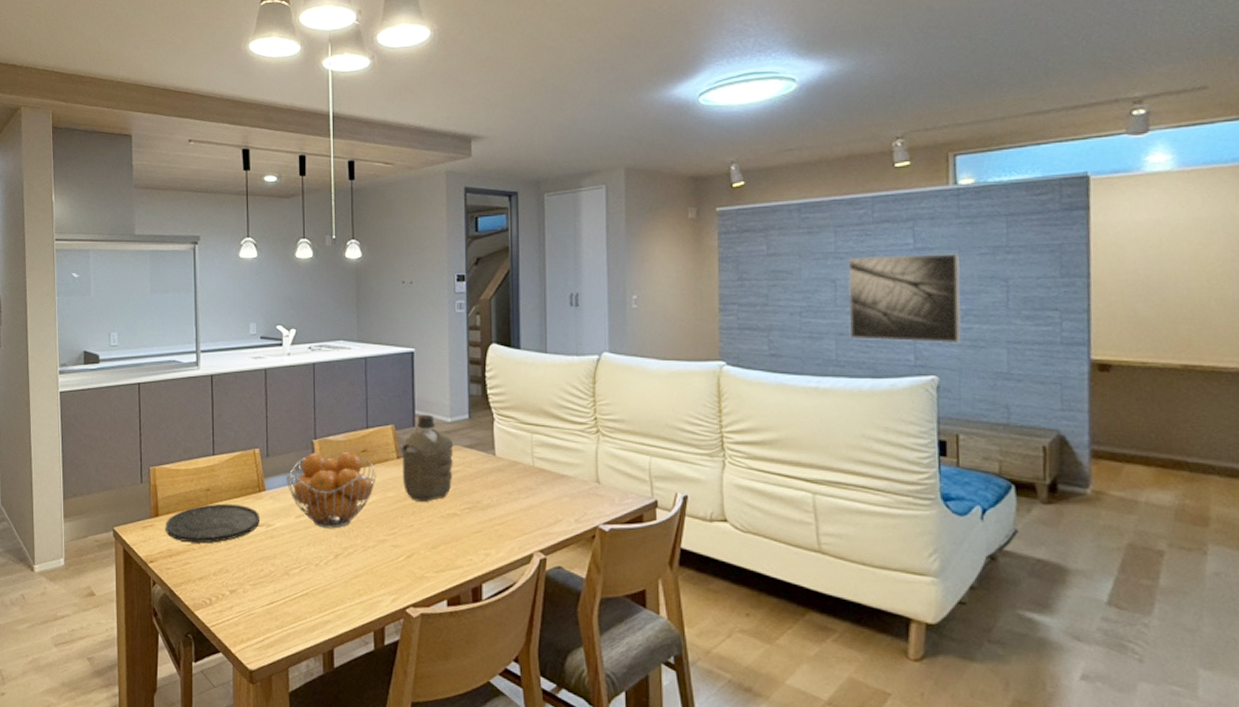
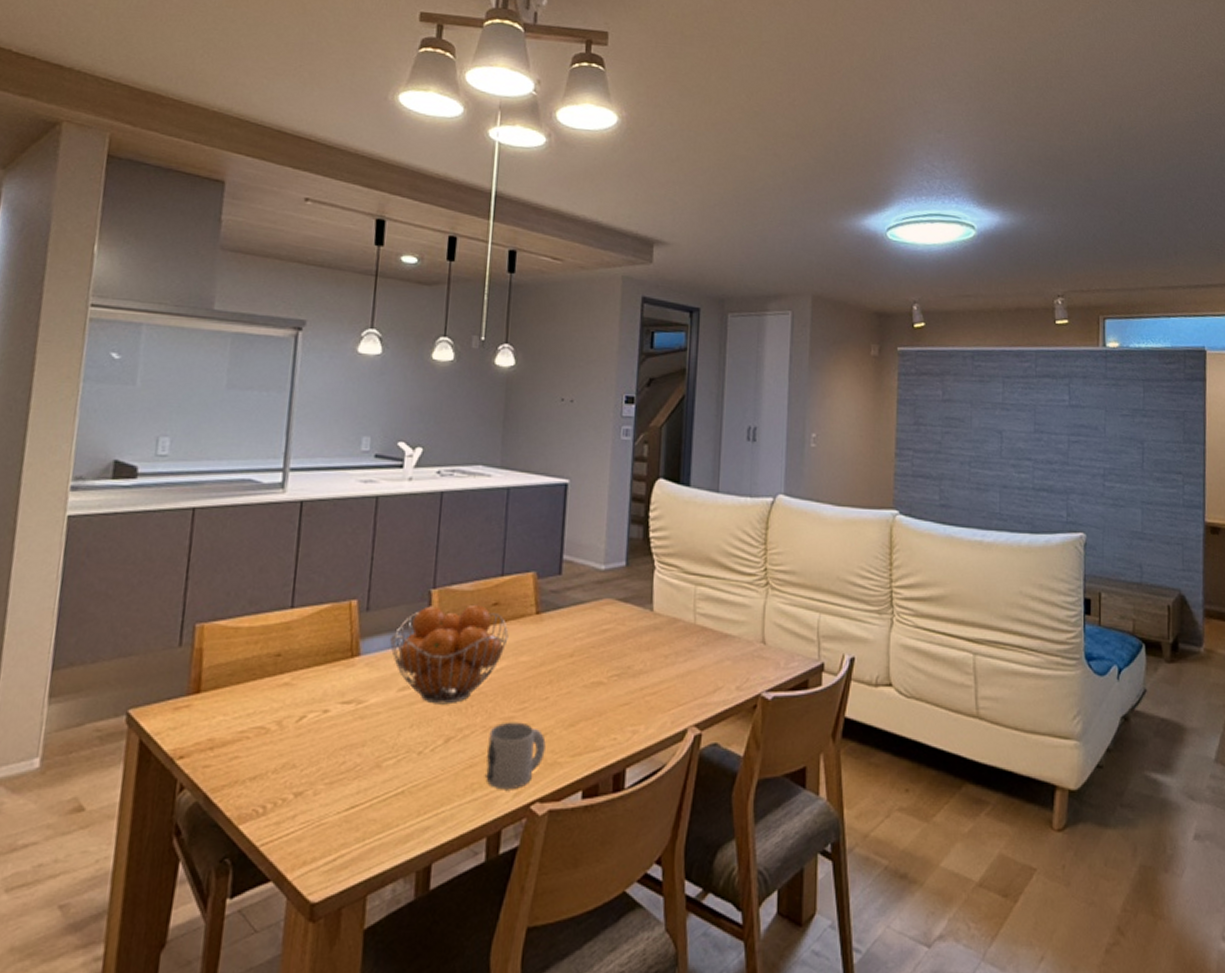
plate: present [165,503,259,543] -> none [208,673,348,729]
mug: none [367,543,414,596] -> present [484,722,546,790]
water bottle: present [401,414,454,502] -> none [540,559,606,668]
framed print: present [848,253,962,344] -> none [1012,409,1106,502]

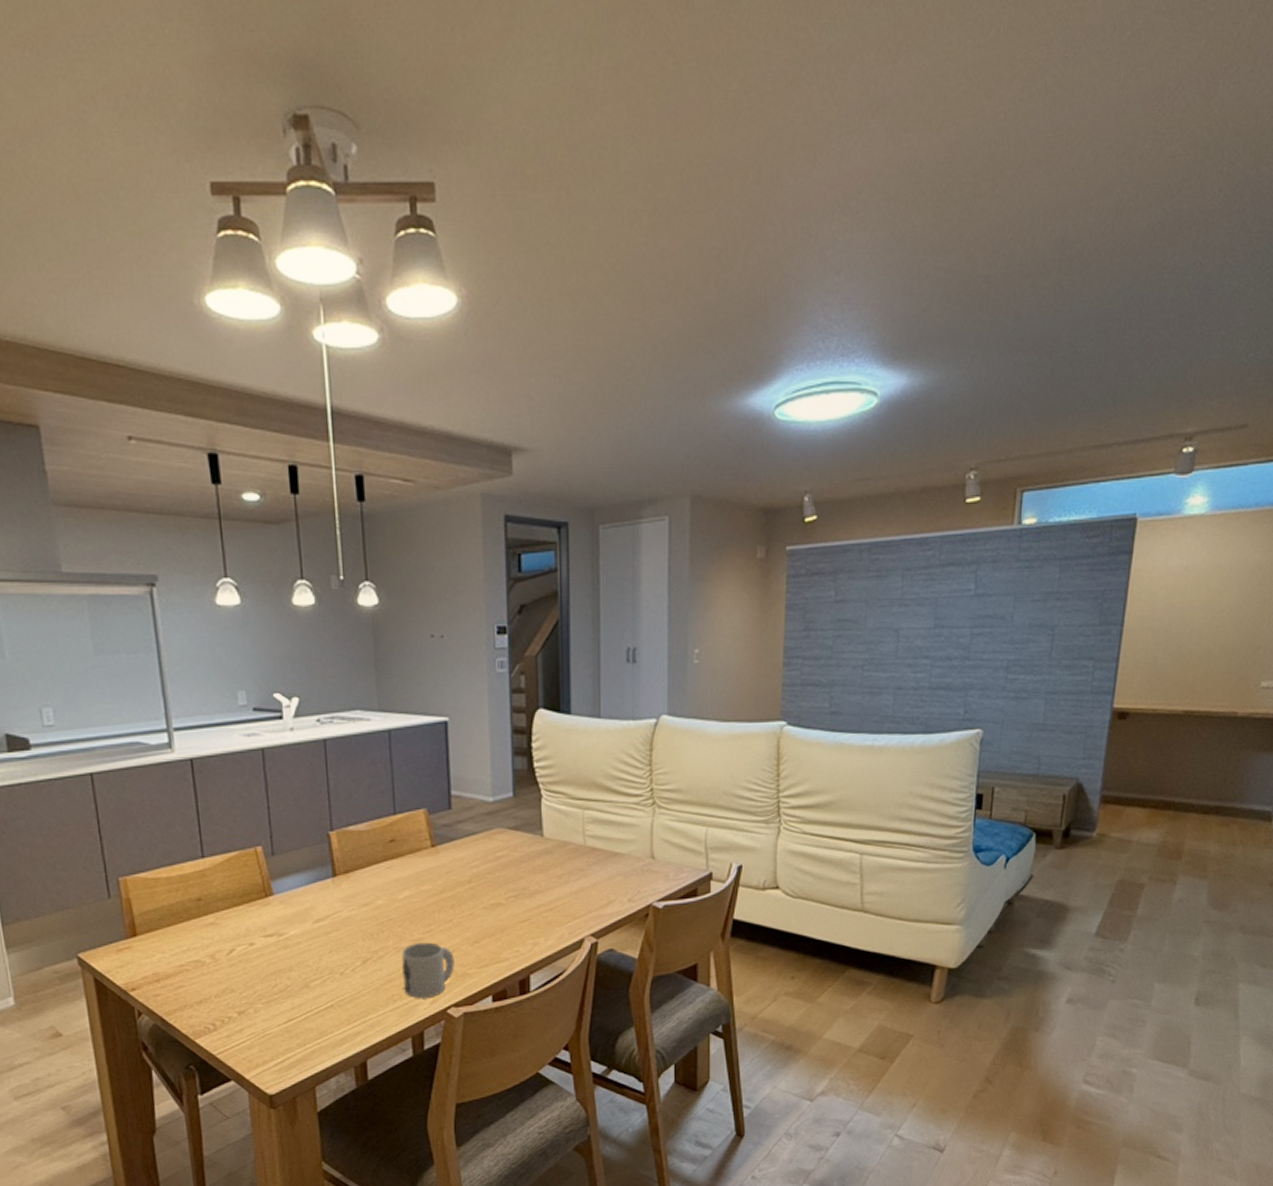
fruit basket: present [389,604,509,705] -> none [297,842,408,932]

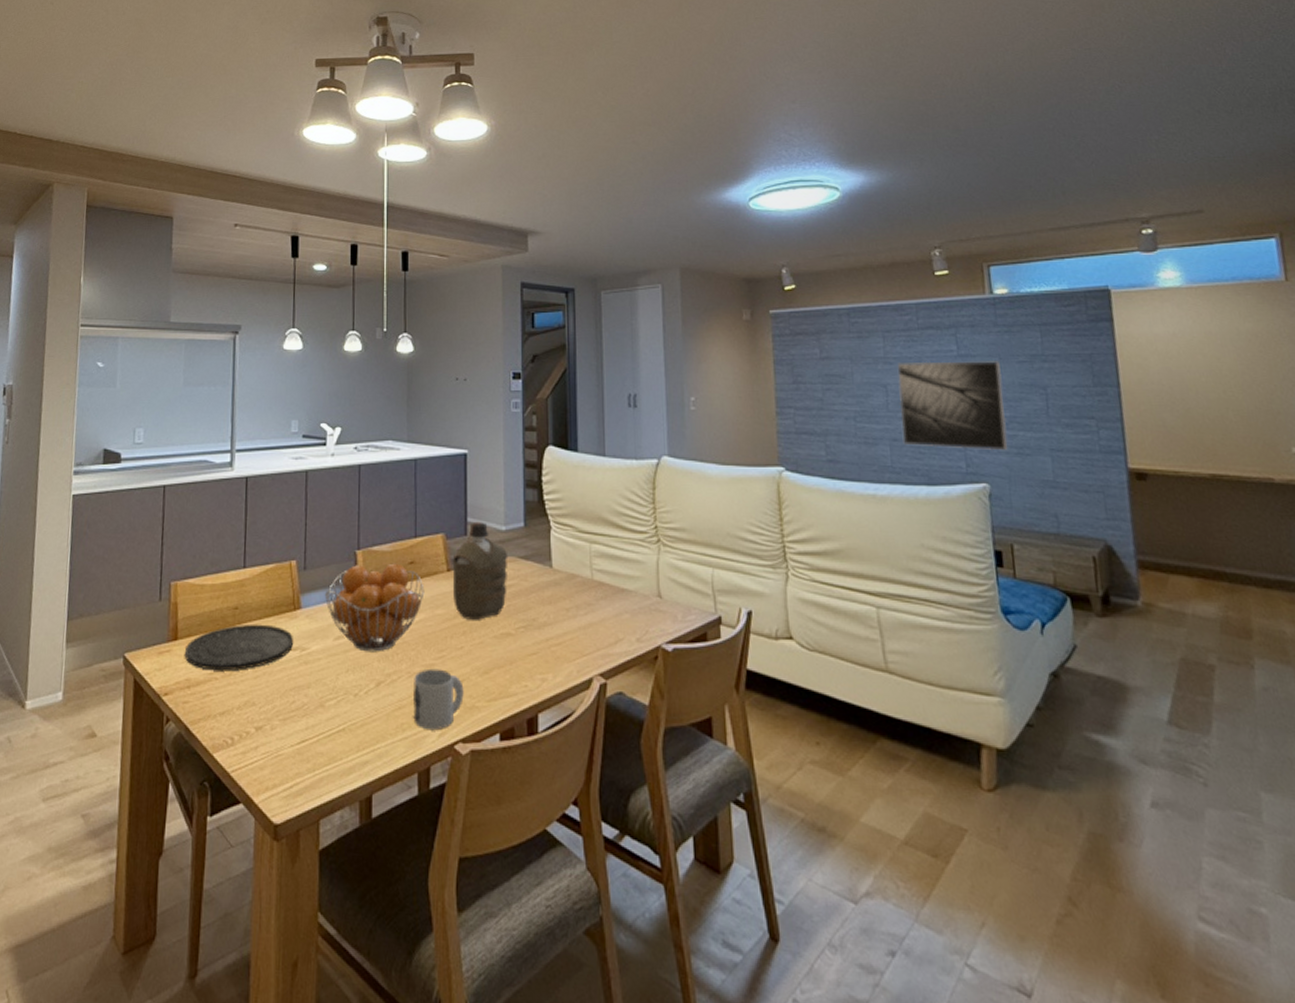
plate: none [147,913,269,963] -> present [184,624,293,671]
fruit basket: none [297,842,408,932] -> present [324,563,425,652]
water bottle: none [436,794,497,894] -> present [452,521,508,620]
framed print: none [907,600,1014,696] -> present [897,361,1008,451]

